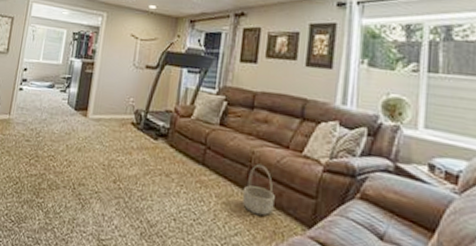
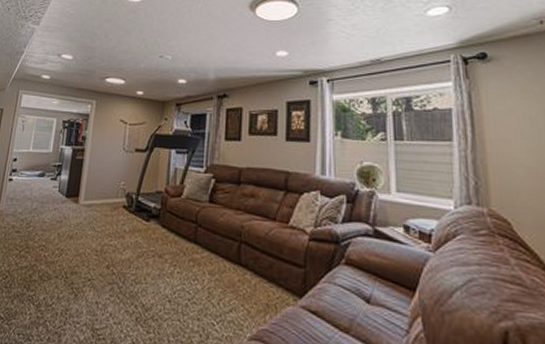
basket: present [242,163,276,216] -> none [234,237,267,290]

